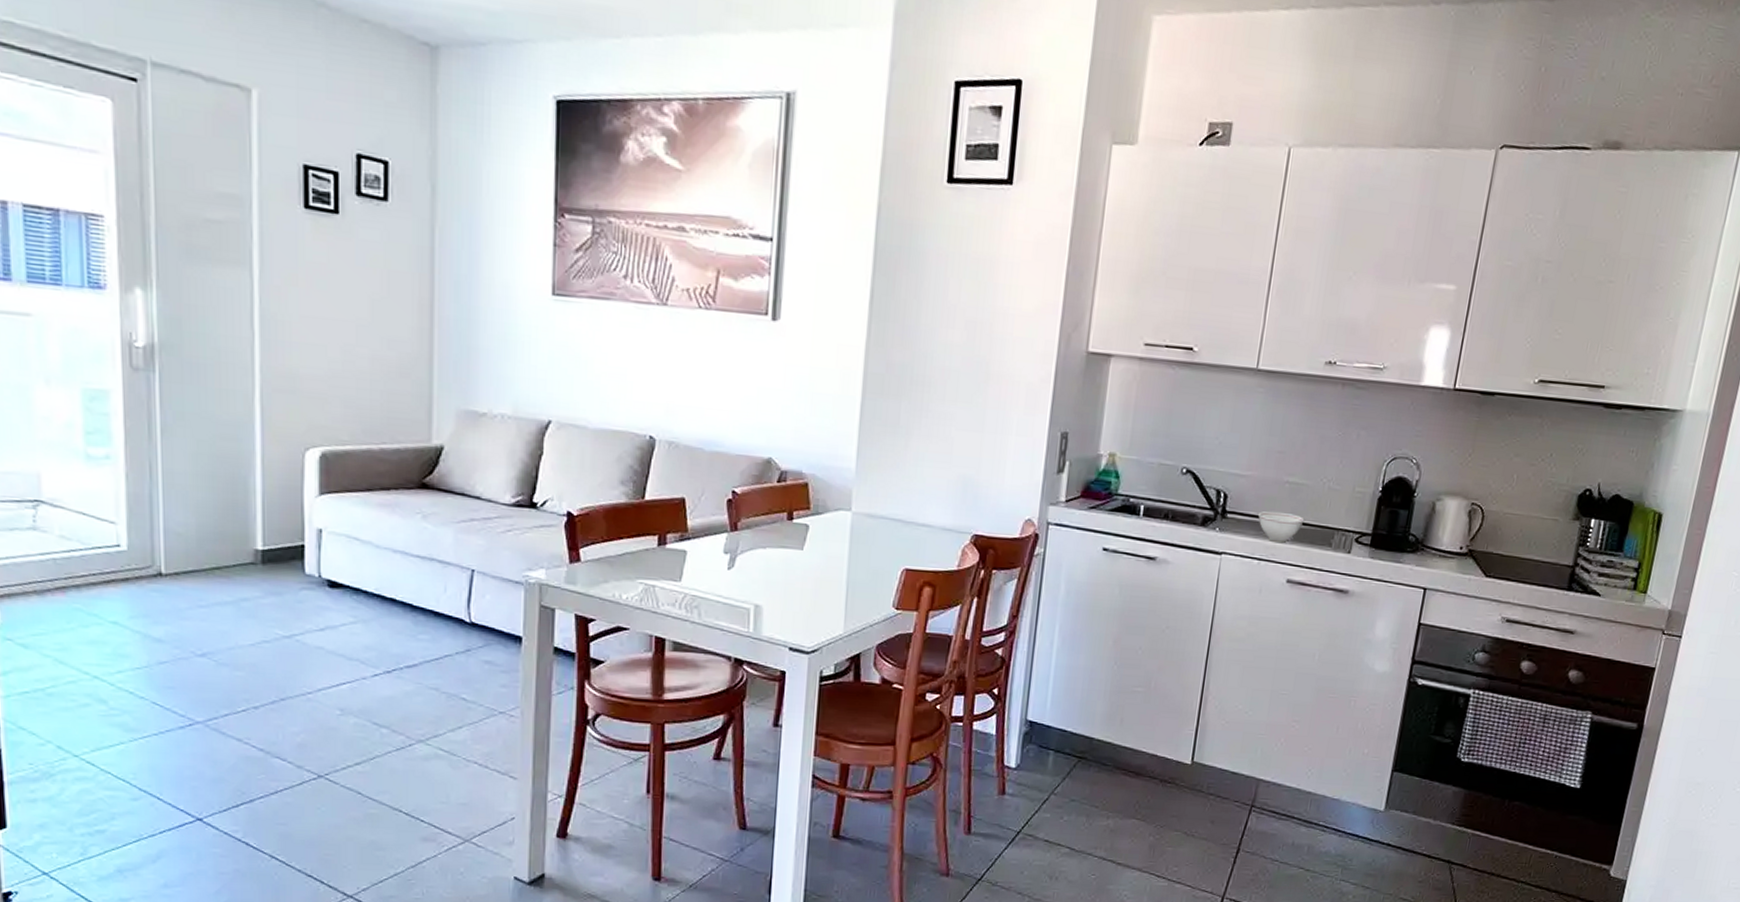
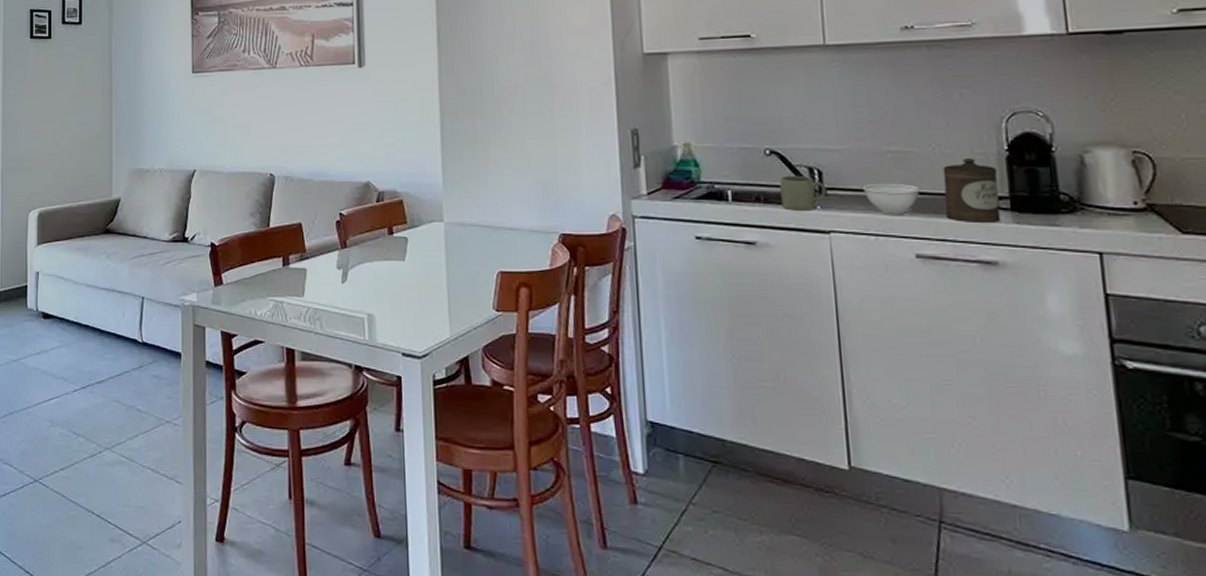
mug: none [1186,495,1228,533] -> present [779,175,827,212]
canister: none [1319,495,1369,557] -> present [942,158,1001,224]

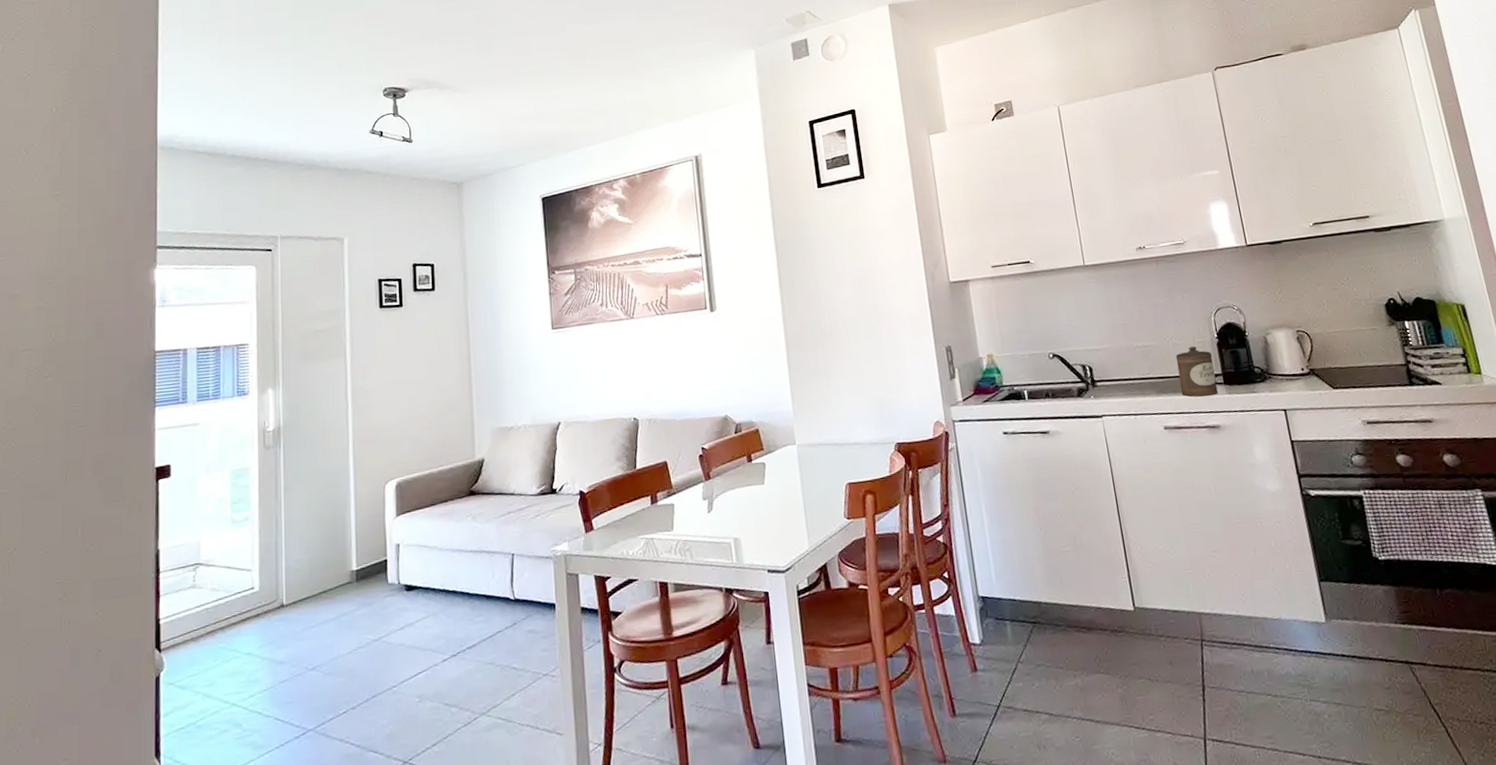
mug: present [779,175,827,212] -> none [1062,372,1097,403]
bowl: present [862,183,920,216] -> none [1121,371,1162,399]

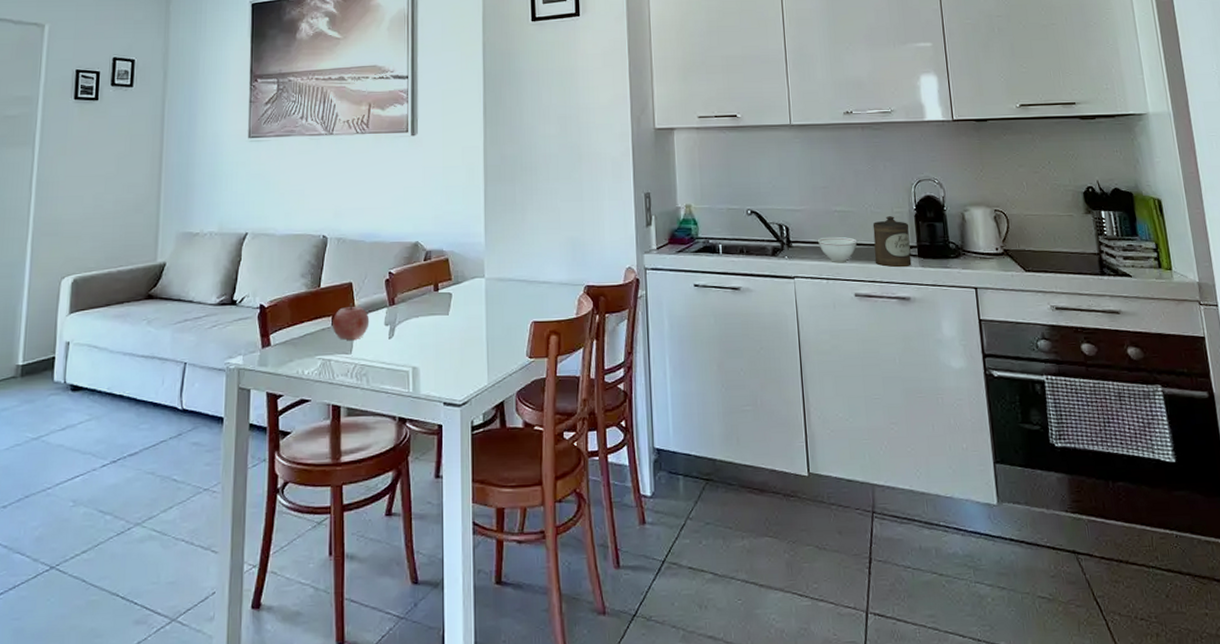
fruit: none [651,481,688,518] -> present [332,303,370,340]
bowl: none [1121,371,1162,399] -> present [817,236,858,264]

